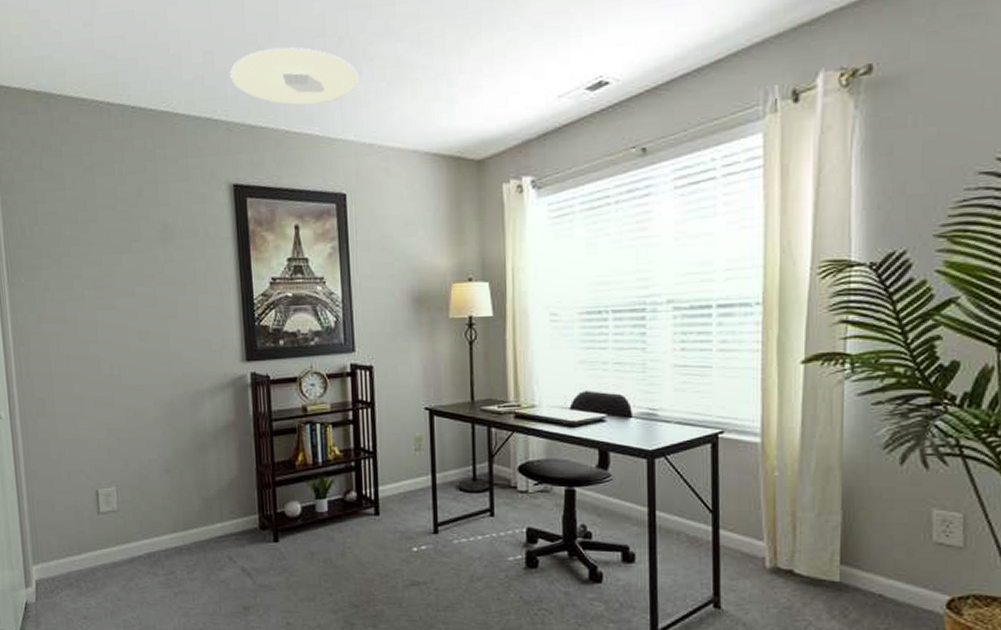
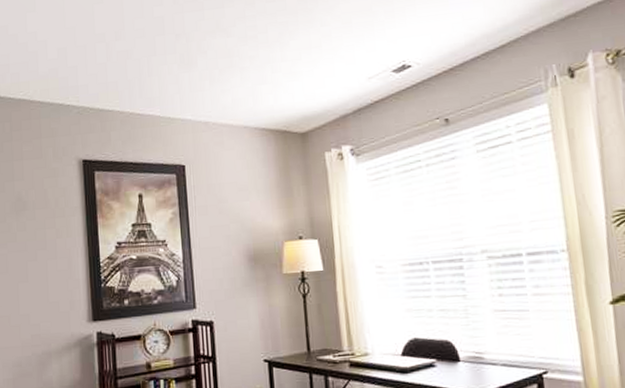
ceiling light: present [230,47,359,106] -> none [81,43,194,92]

